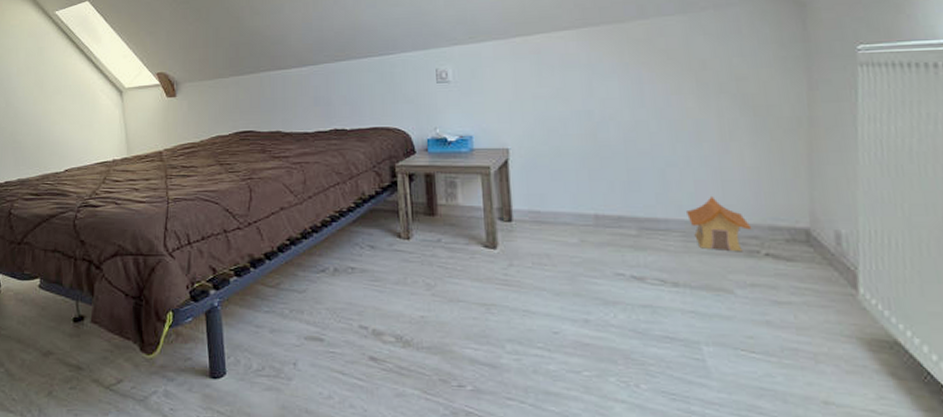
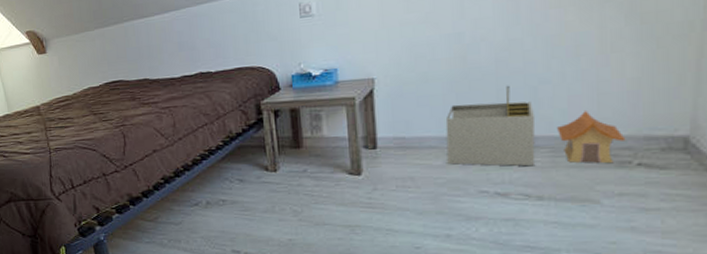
cardboard box: none [579,165,668,250] -> present [445,85,536,167]

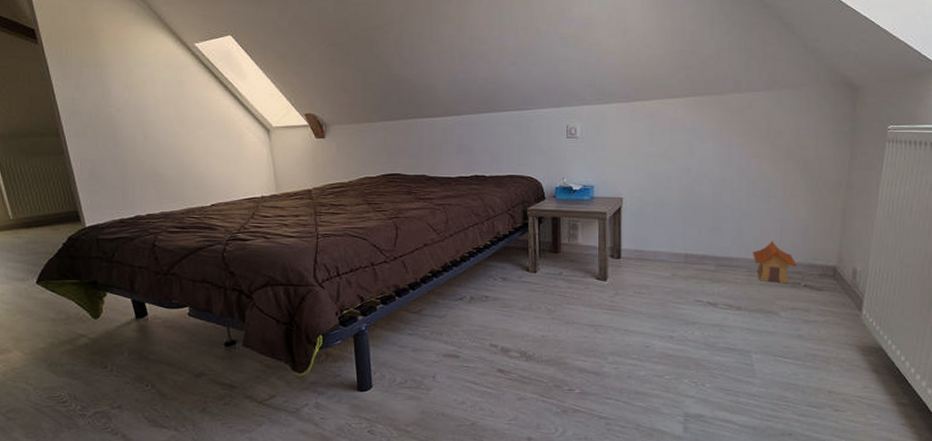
cardboard box: present [445,85,536,167] -> none [674,215,739,282]

